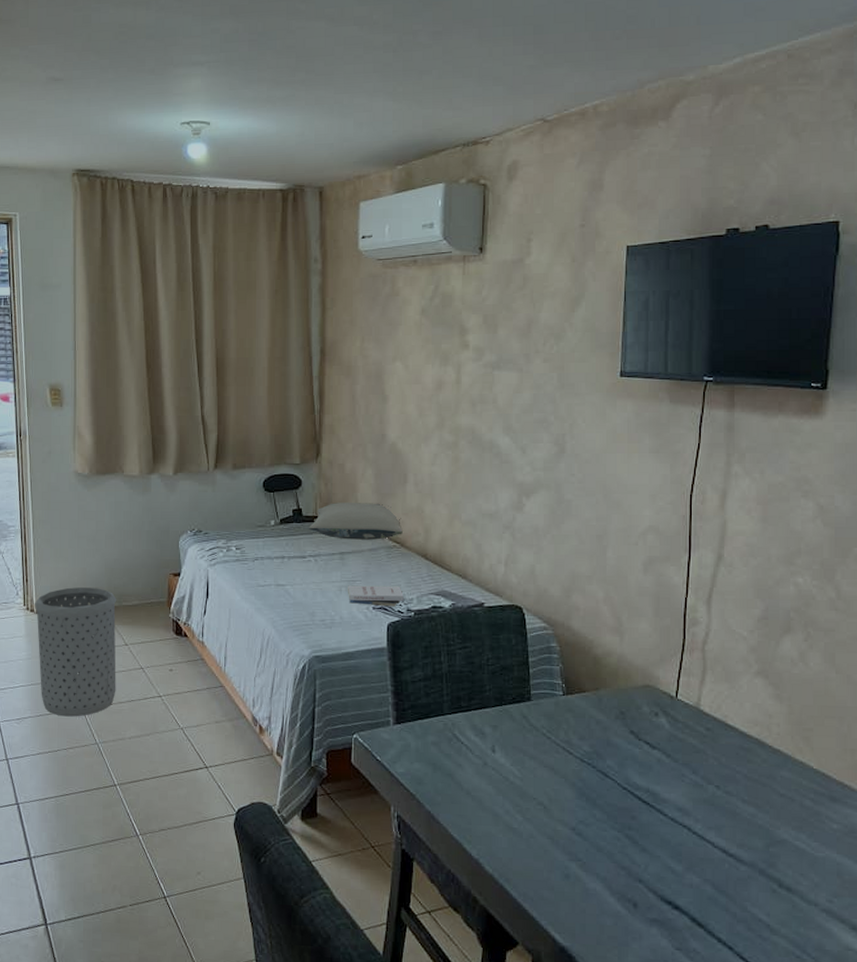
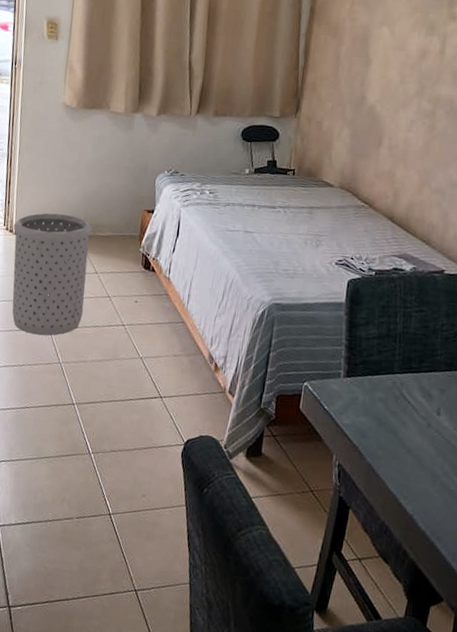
pillow: present [309,503,403,540] -> none [282,158,372,199]
books: present [347,585,404,607] -> none [312,239,367,265]

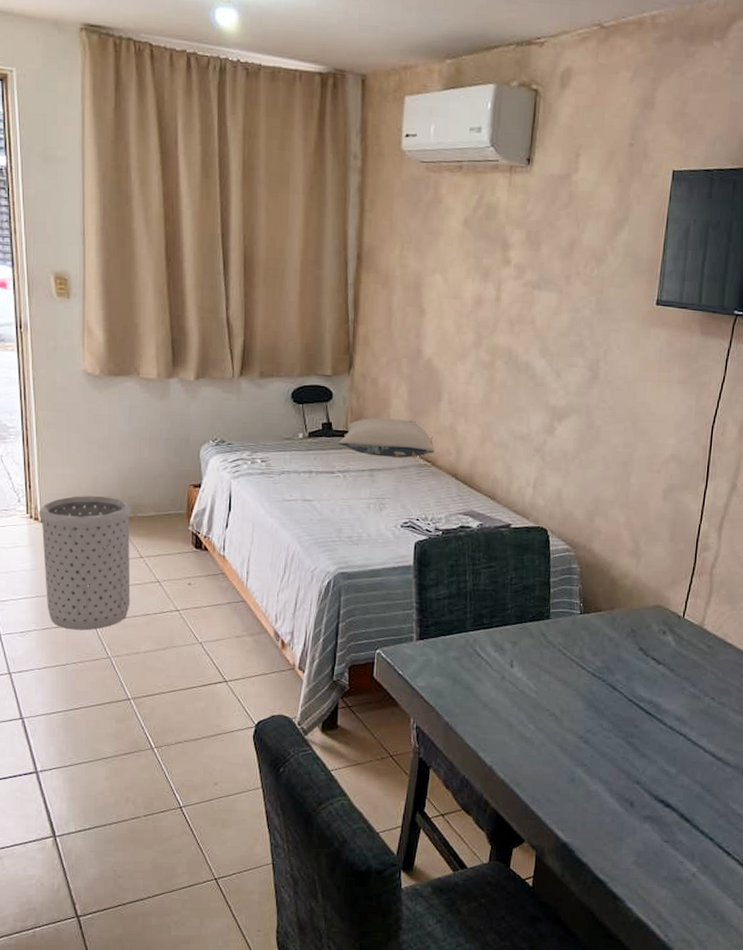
pillow: none [282,158,372,199] -> present [339,418,434,458]

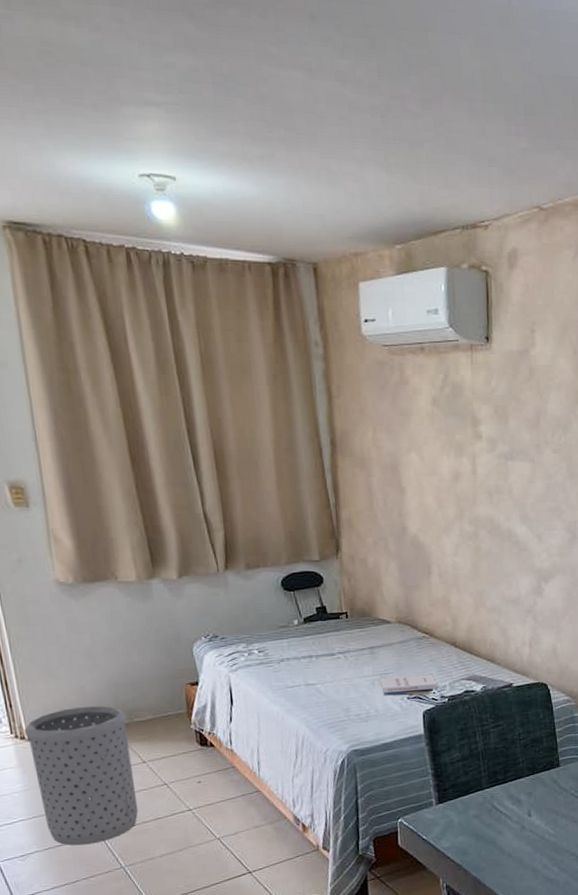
pillow: present [339,418,434,458] -> none [335,596,431,634]
books: none [375,502,432,526] -> present [379,675,437,696]

